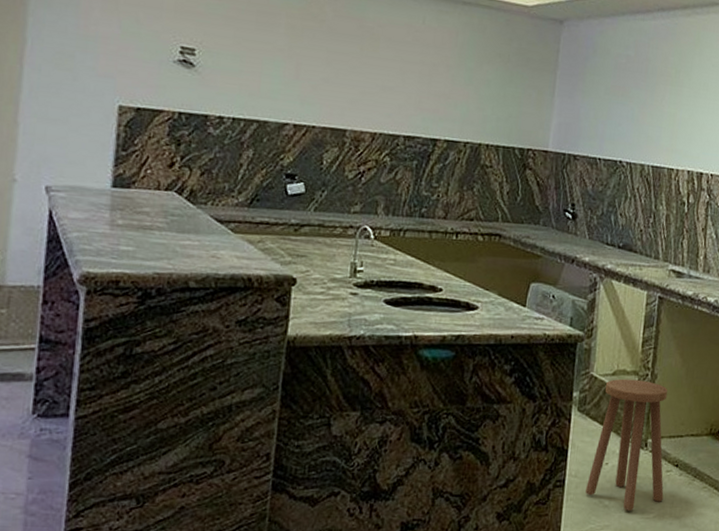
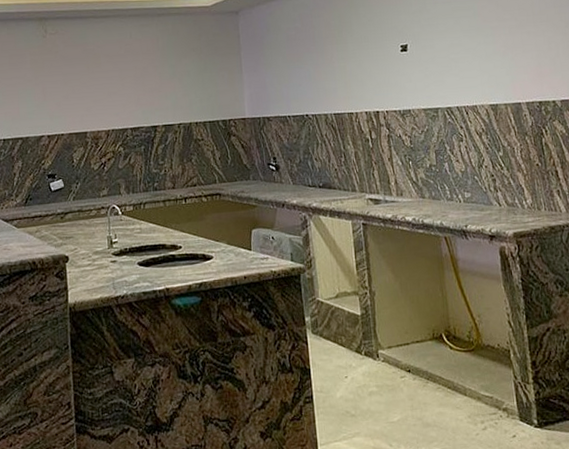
stool: present [585,378,668,512] -> none [331,298,403,418]

